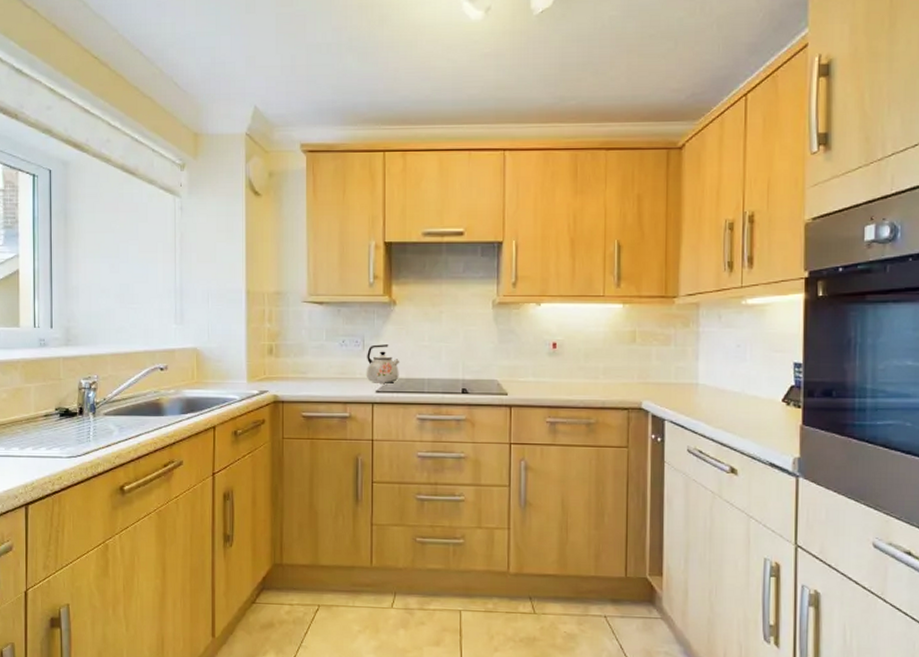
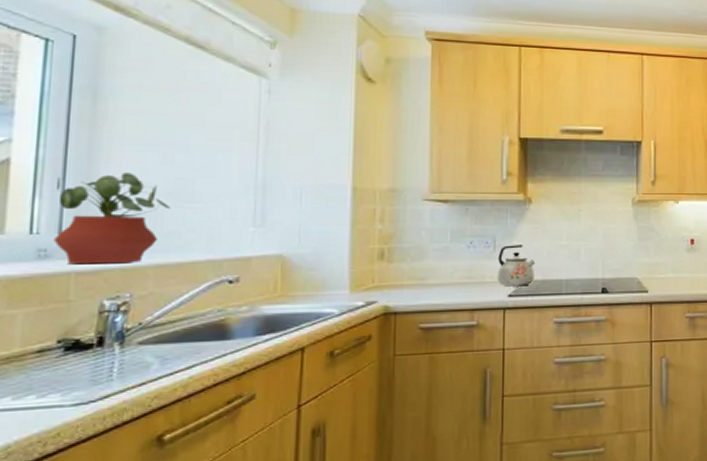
potted plant: none [48,280,119,352] -> present [53,172,170,265]

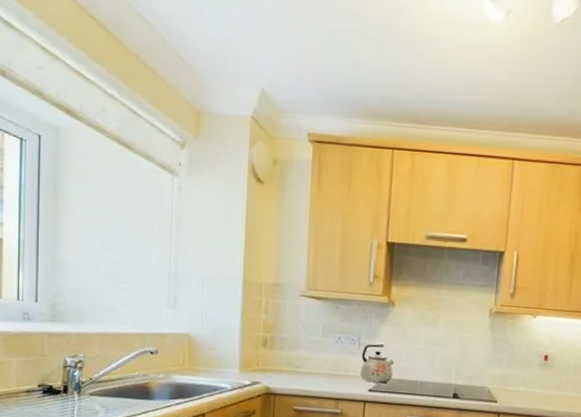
potted plant: present [53,172,170,265] -> none [33,255,109,330]

